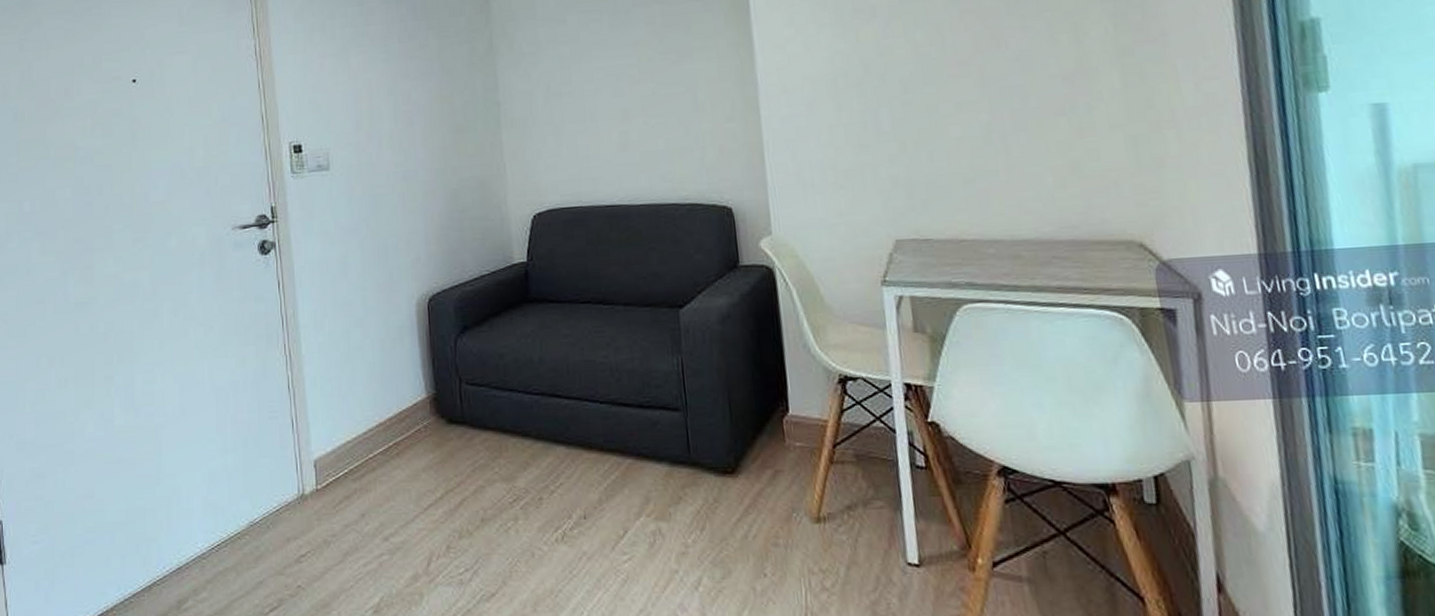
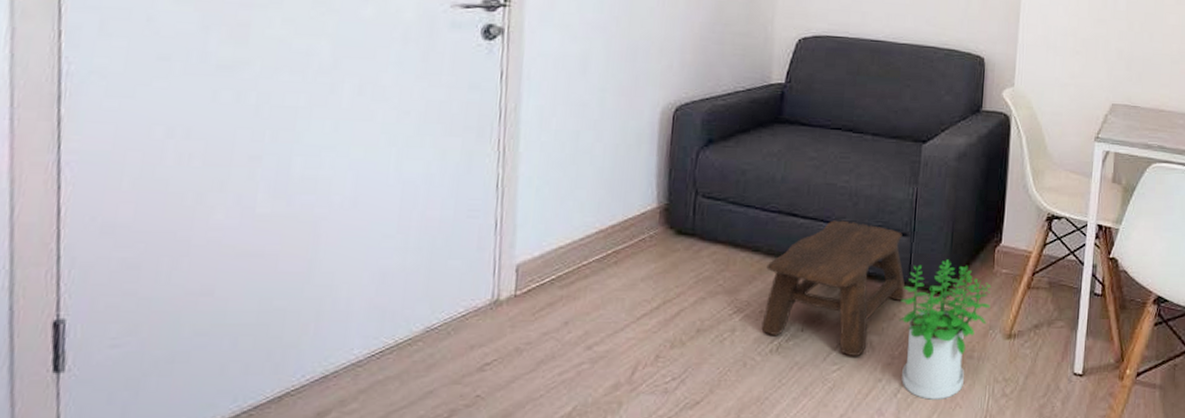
stool: none [538,398,688,545] -> present [761,220,905,356]
potted plant: none [684,434,789,594] -> present [899,259,992,400]

